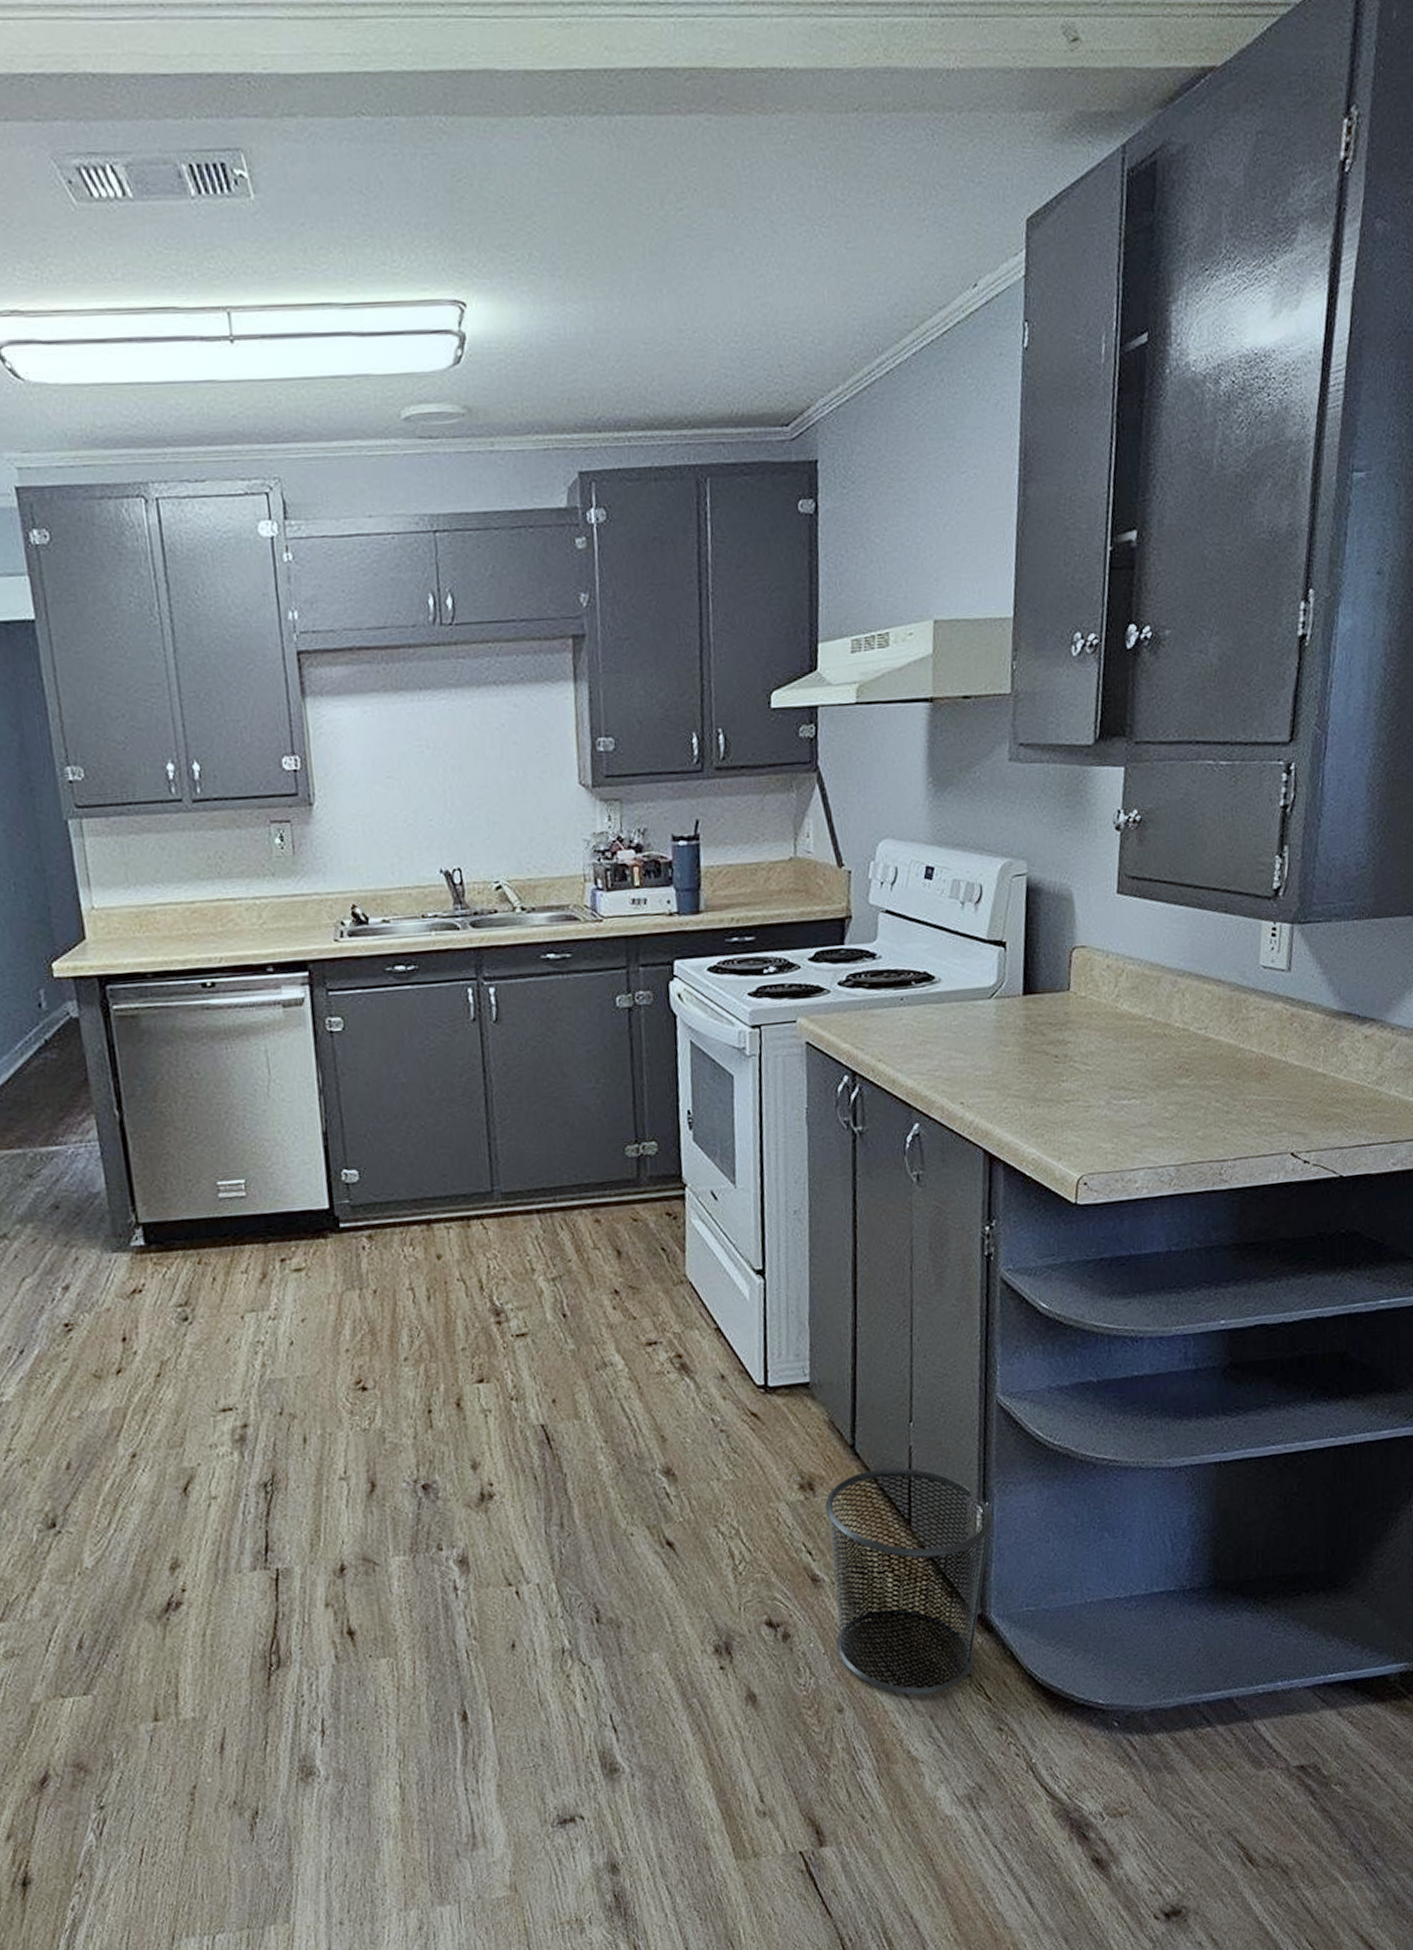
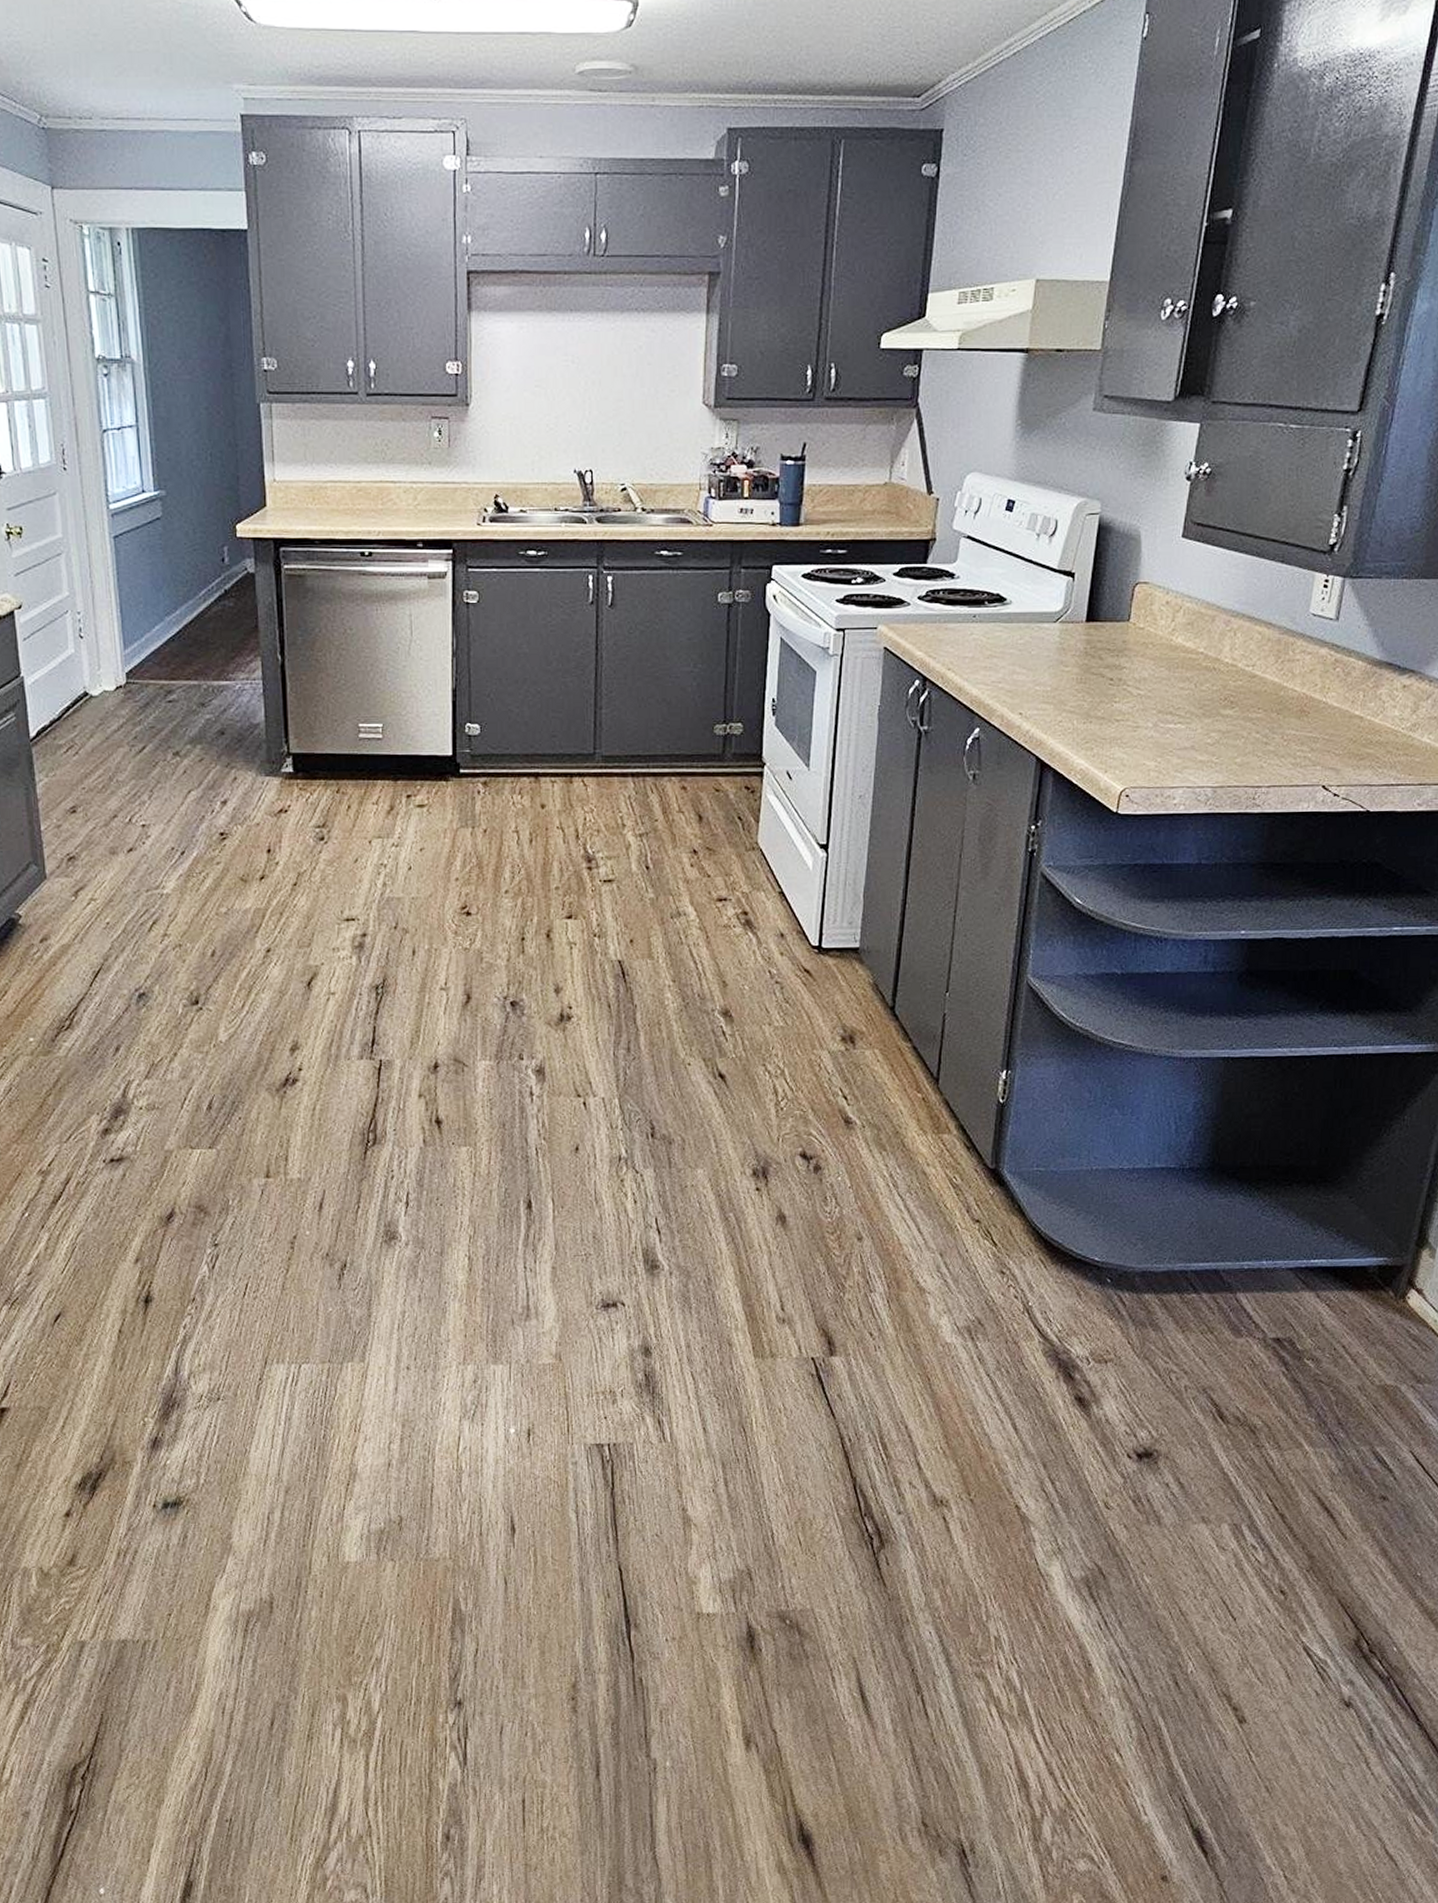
waste bin: present [825,1467,993,1696] -> none [862,1030,1013,1234]

